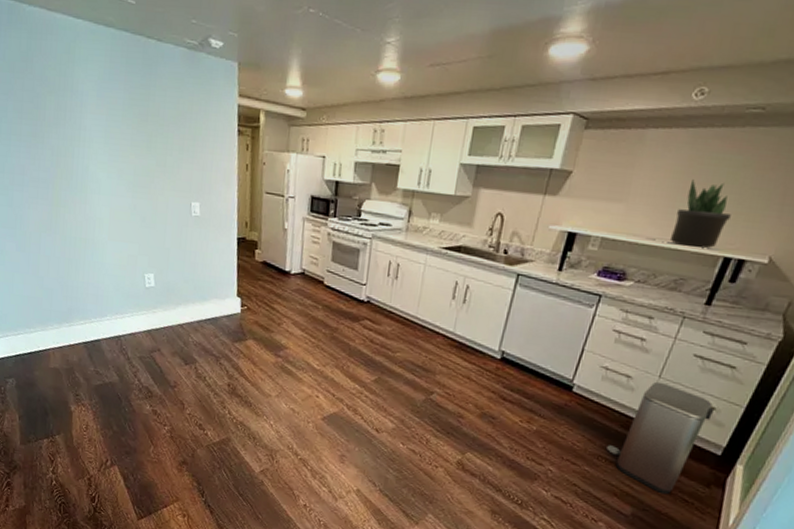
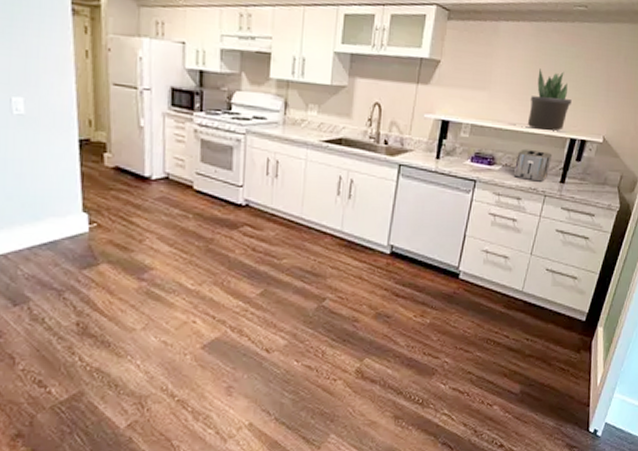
pedal bin: present [606,381,715,495] -> none [494,259,577,367]
toaster: none [646,265,699,302] -> present [513,148,553,182]

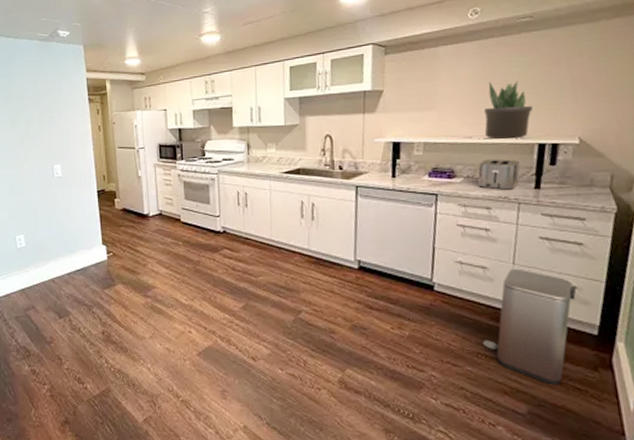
pedal bin: none [494,259,577,367] -> present [483,268,577,386]

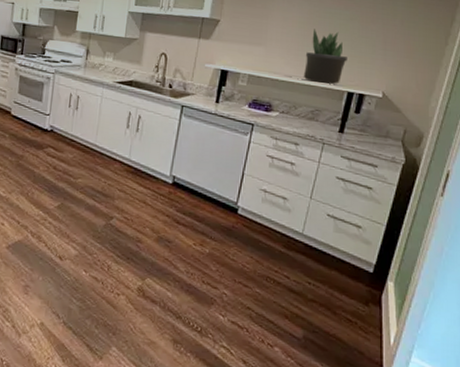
toaster: present [477,159,520,190] -> none [290,98,330,130]
pedal bin: present [483,268,577,386] -> none [273,202,361,315]

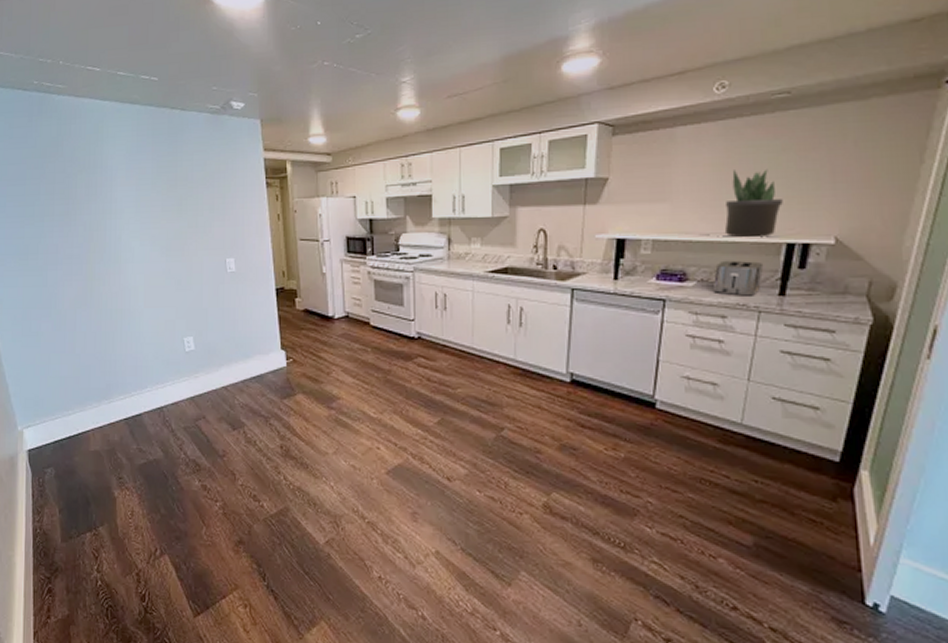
toaster: none [290,98,330,130] -> present [712,260,764,296]

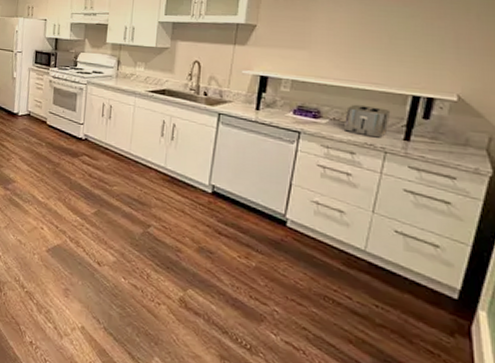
planter: present [724,168,783,238] -> none [356,29,410,89]

